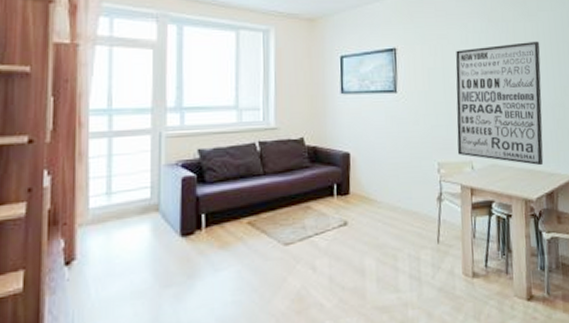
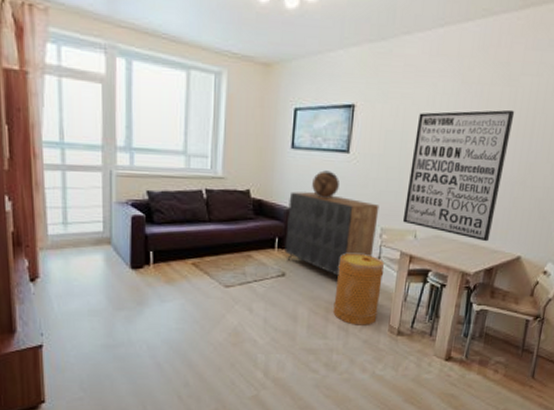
dresser: none [343,134,434,219] -> present [284,191,380,276]
decorative globe: none [365,111,391,138] -> present [312,170,339,198]
basket: none [401,191,449,272] -> present [333,253,384,325]

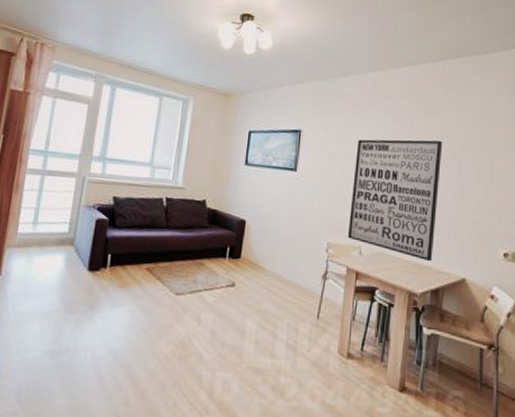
dresser: present [284,191,380,276] -> none [235,204,325,289]
decorative globe: present [312,170,339,198] -> none [263,186,288,211]
basket: present [333,253,384,325] -> none [281,266,332,345]

